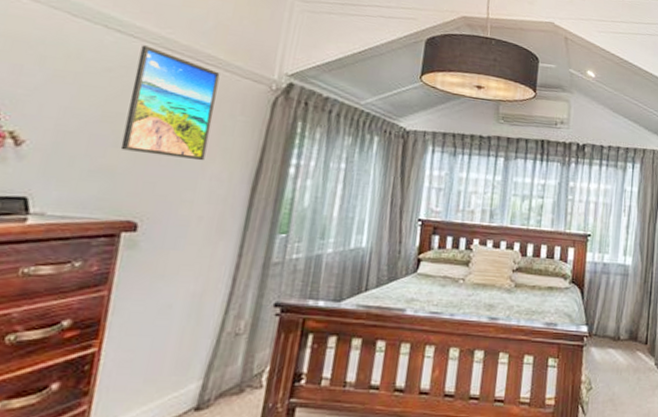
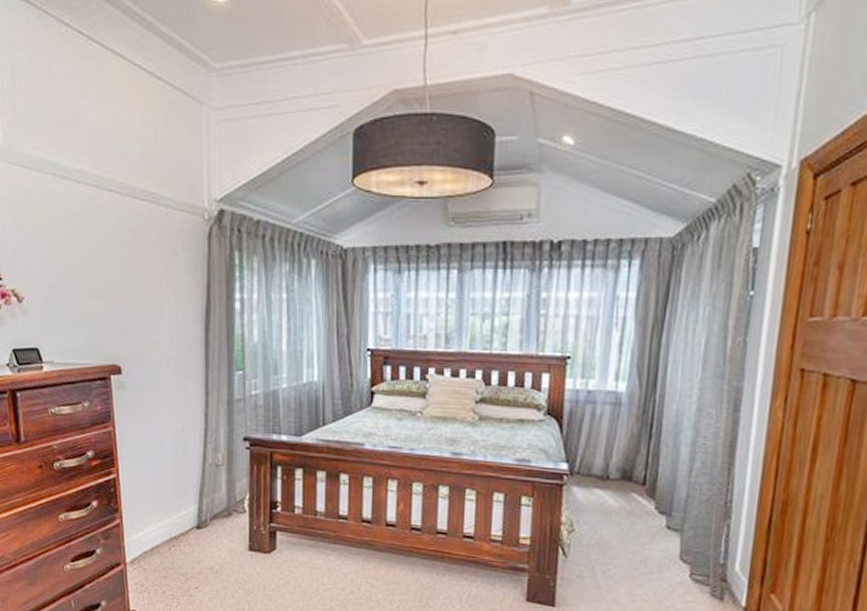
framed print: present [120,45,220,161] -> none [86,190,160,303]

